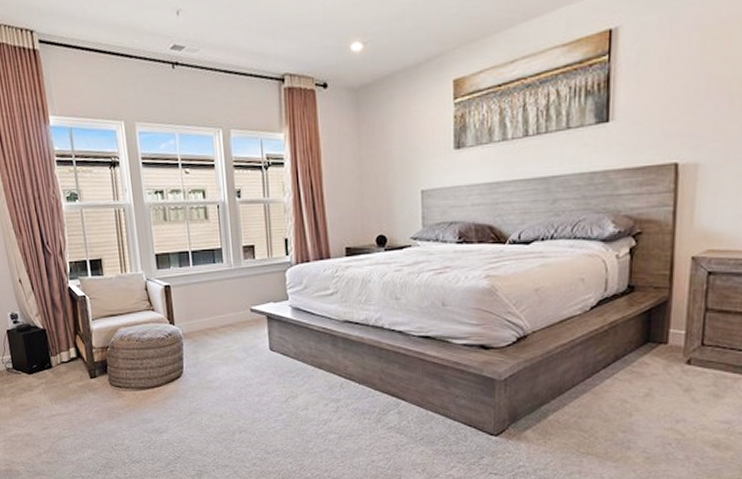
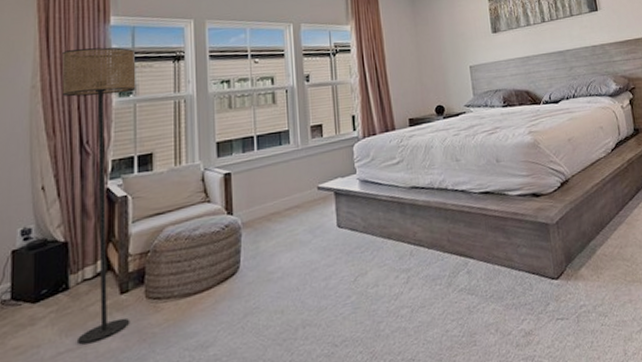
floor lamp: none [15,149,100,412] -> present [62,47,136,344]

